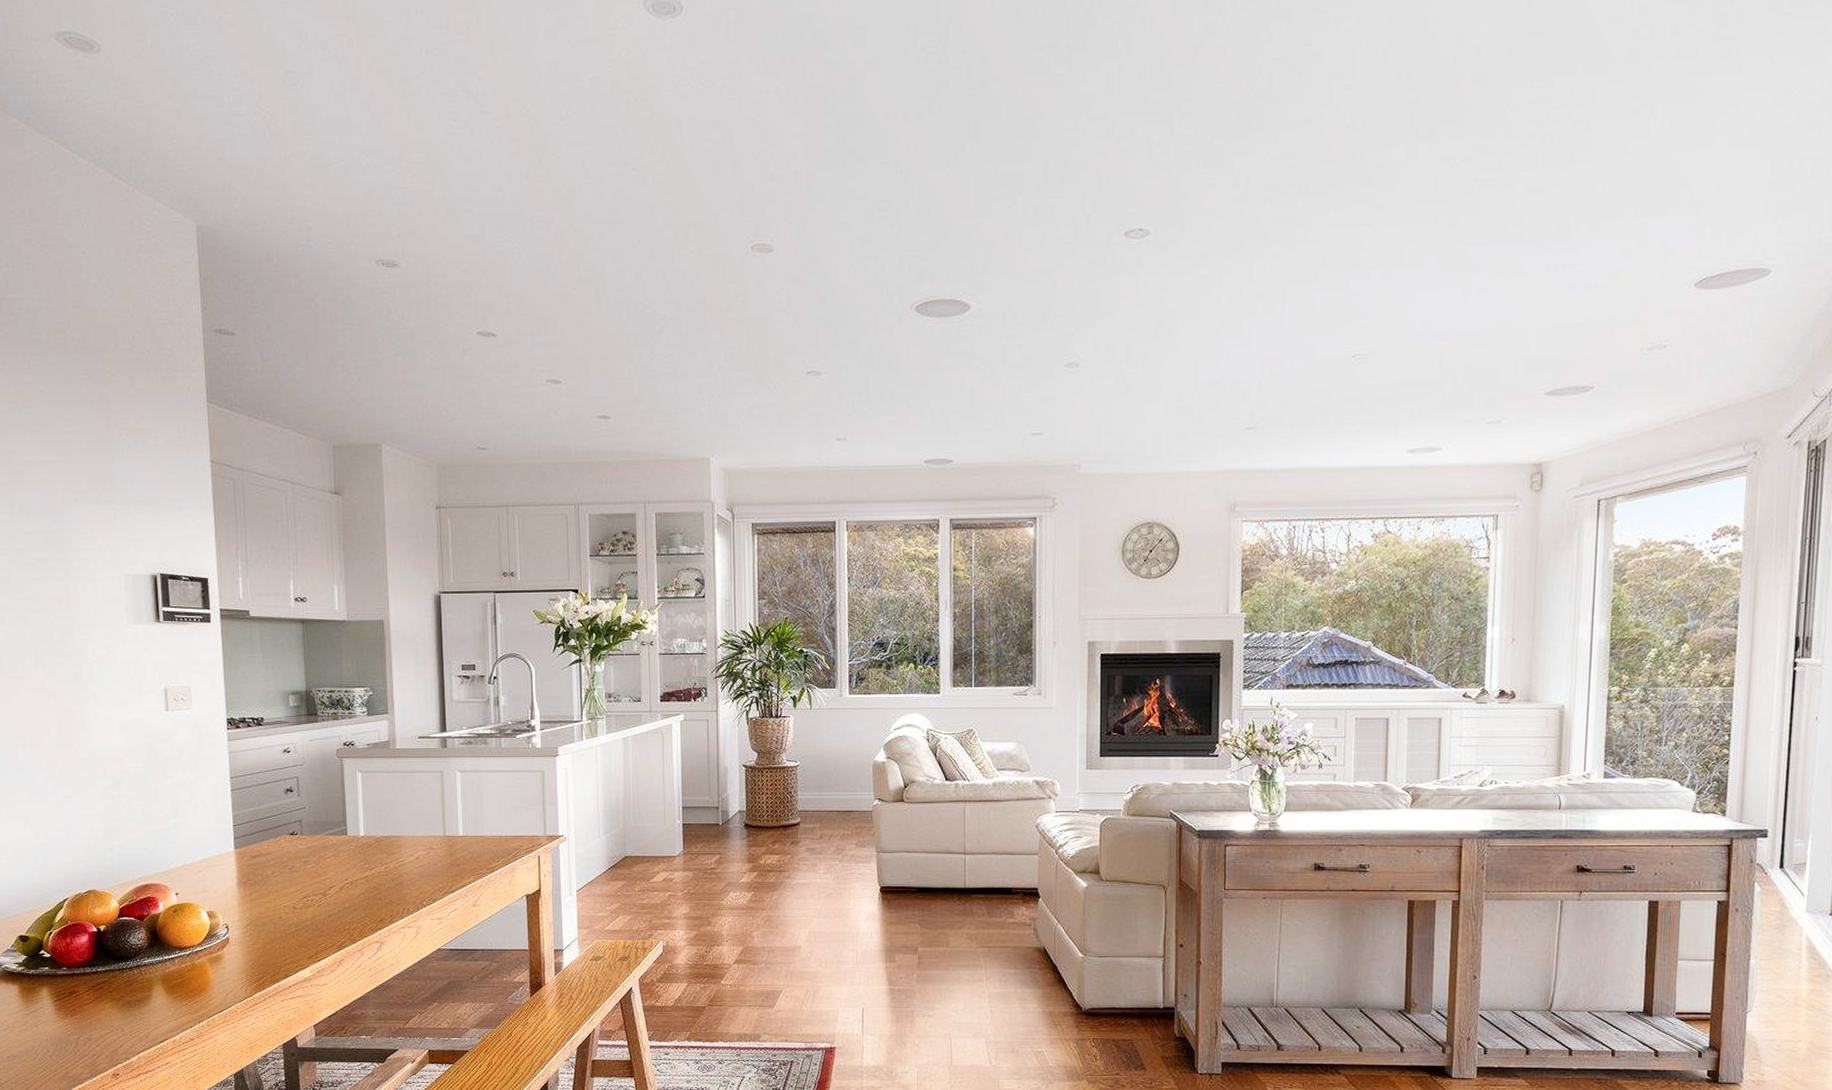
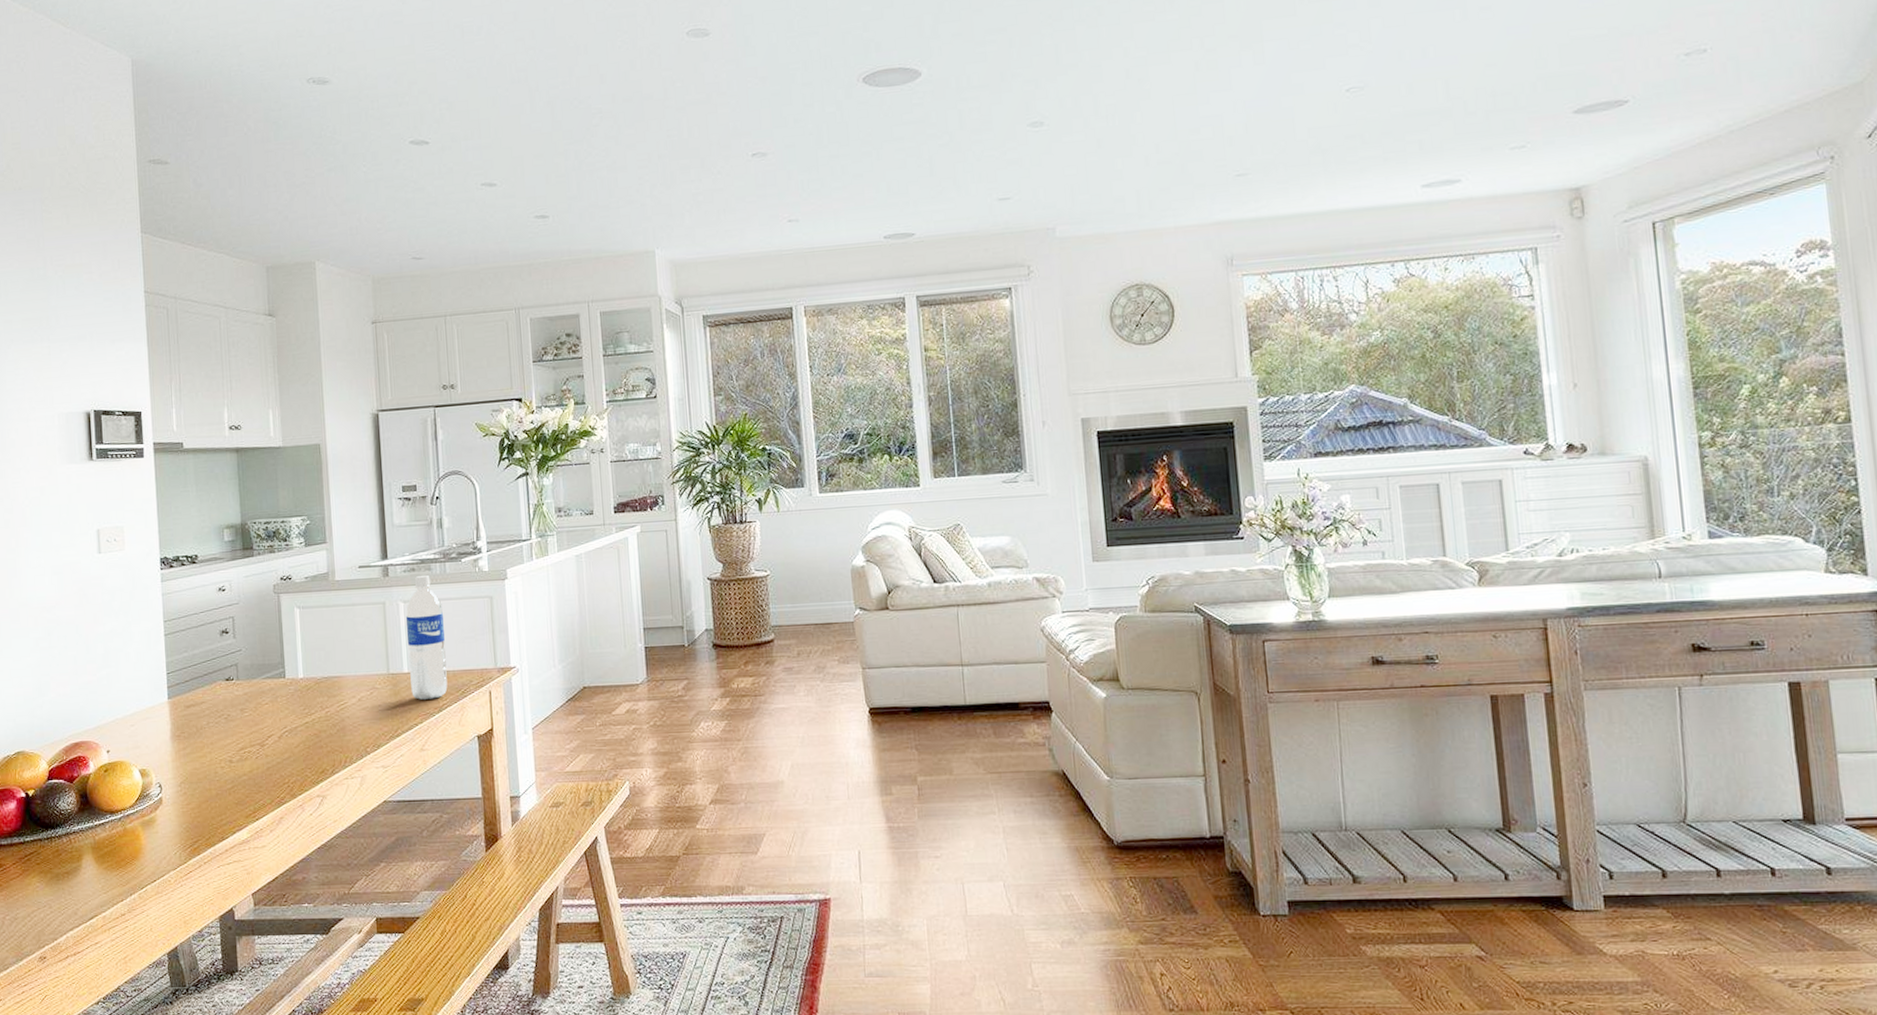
water bottle: none [462,749,500,861] -> present [405,576,448,700]

